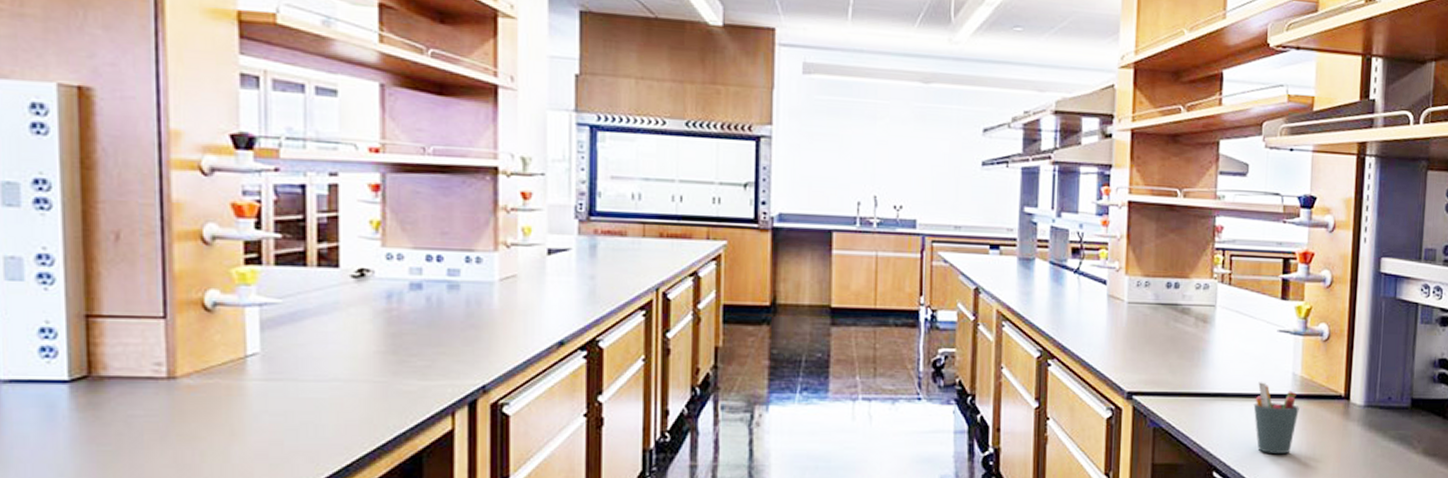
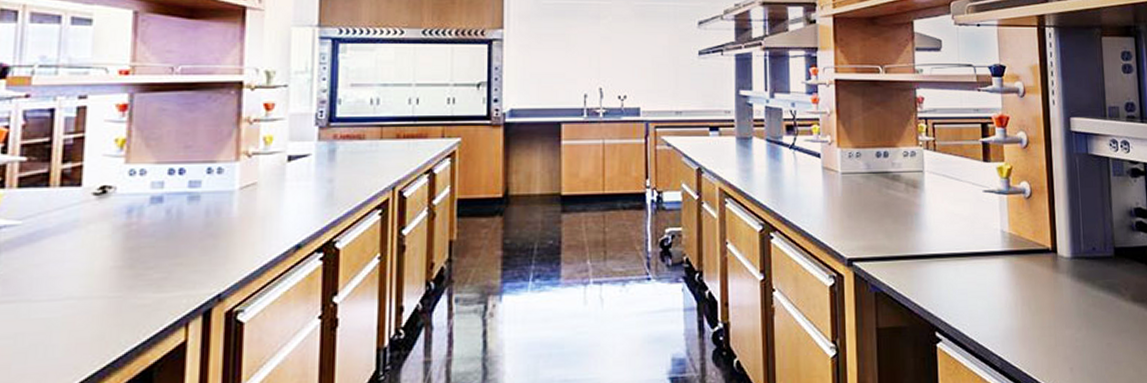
pen holder: present [1253,382,1299,453] -> none [967,241,1011,310]

